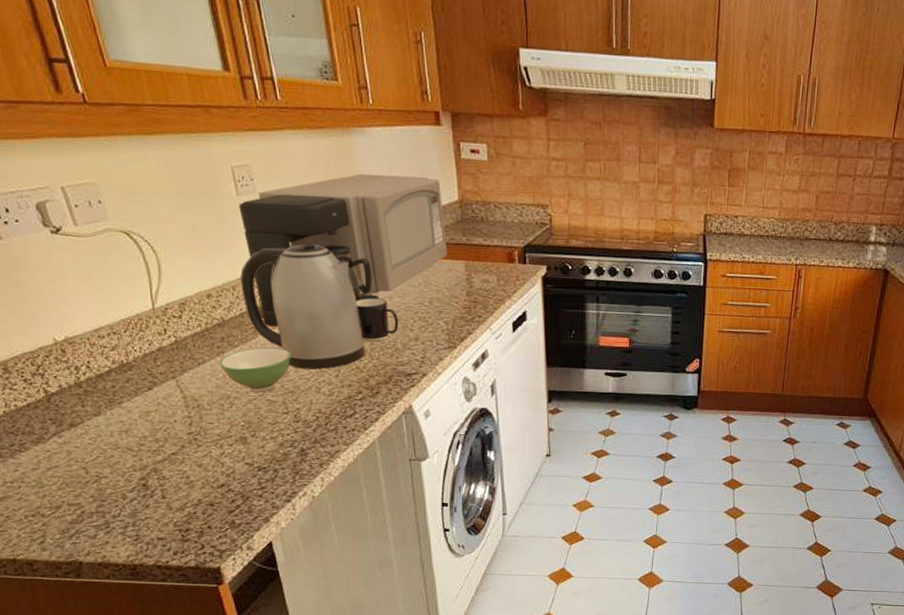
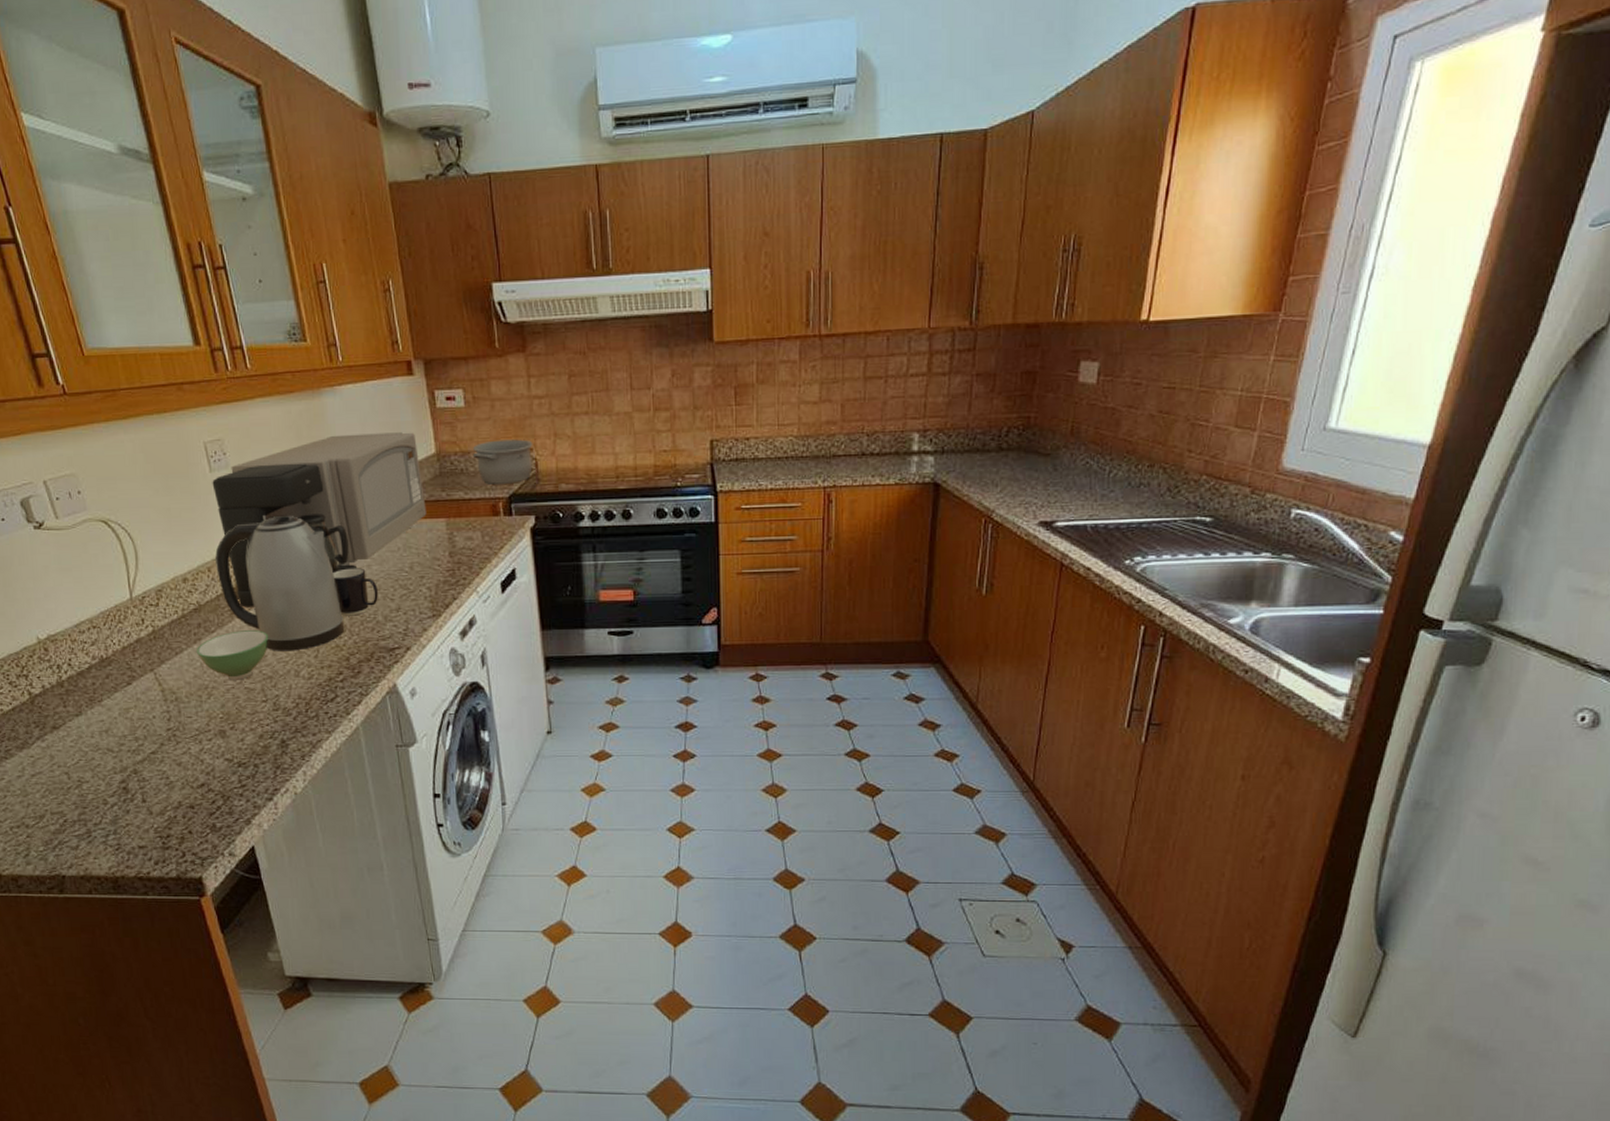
cooking pot: none [492,194,549,235] -> present [472,439,533,484]

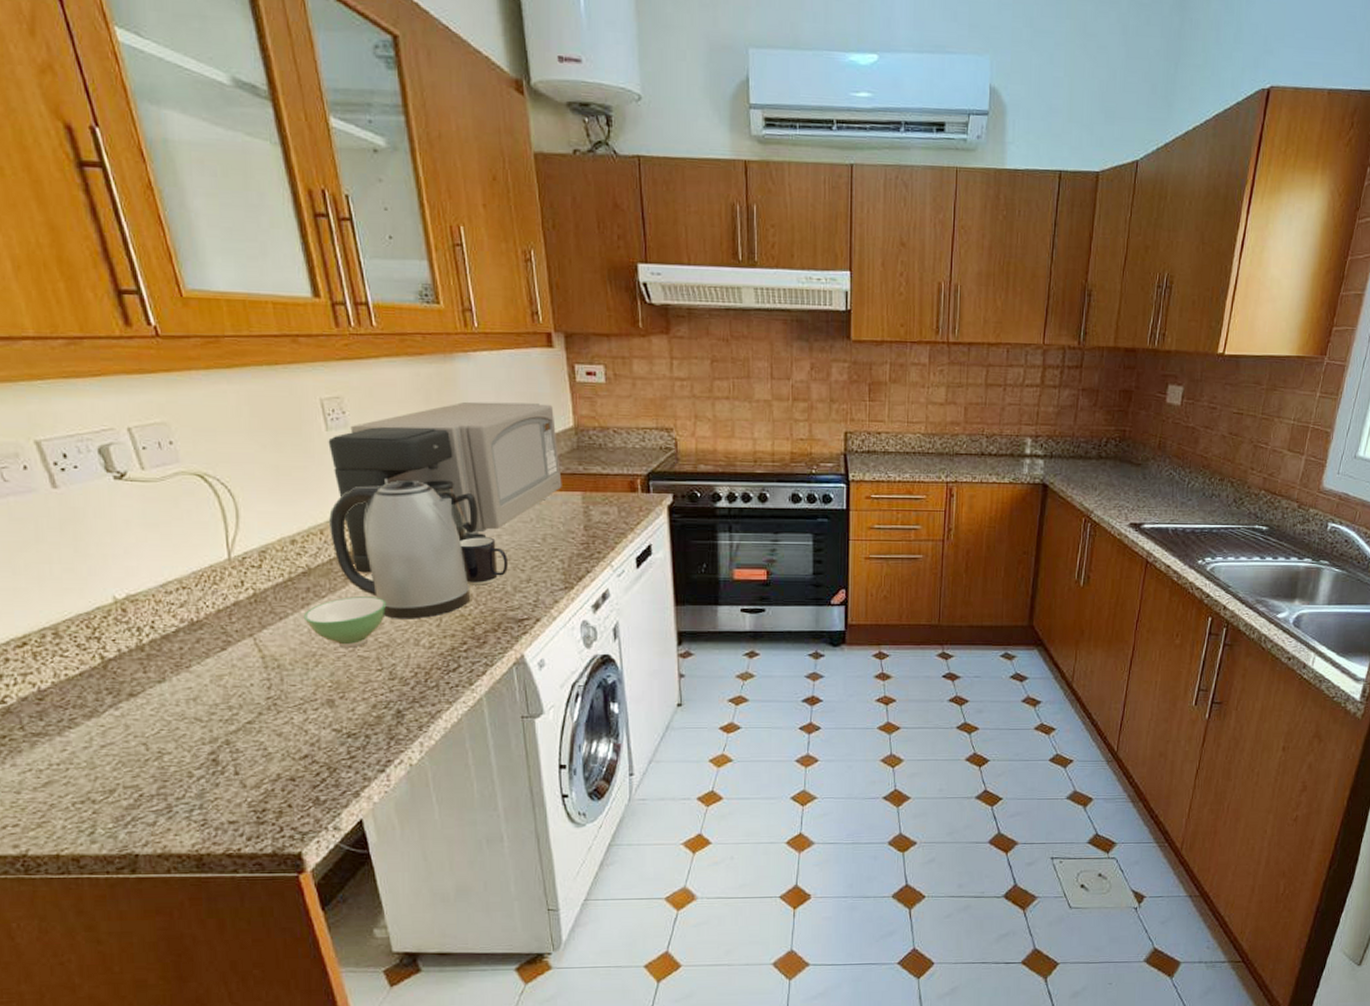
cooking pot: present [472,439,533,484] -> none [611,418,673,462]

